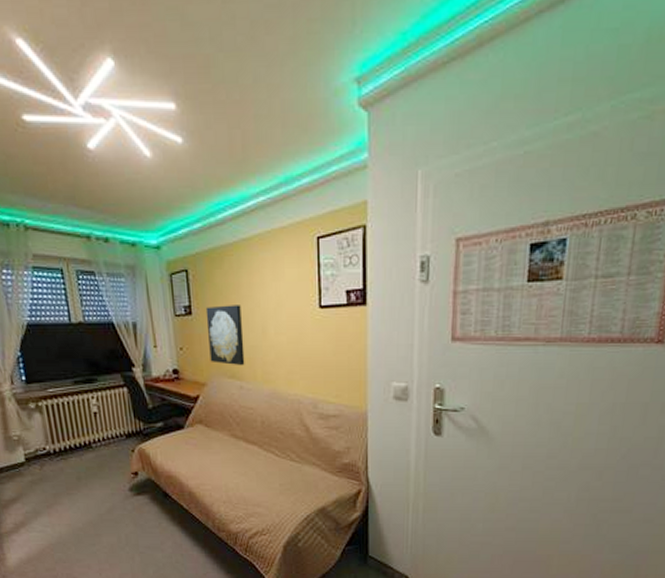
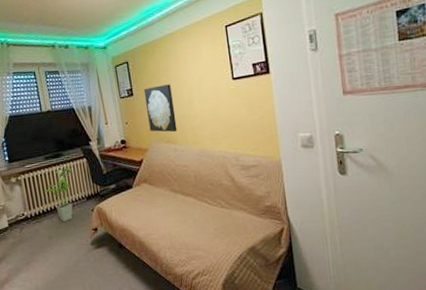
house plant: none [72,397,109,462] -> present [44,167,73,223]

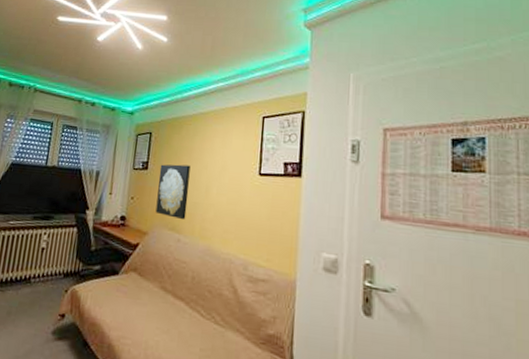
house plant: present [44,167,73,223] -> none [20,233,59,299]

